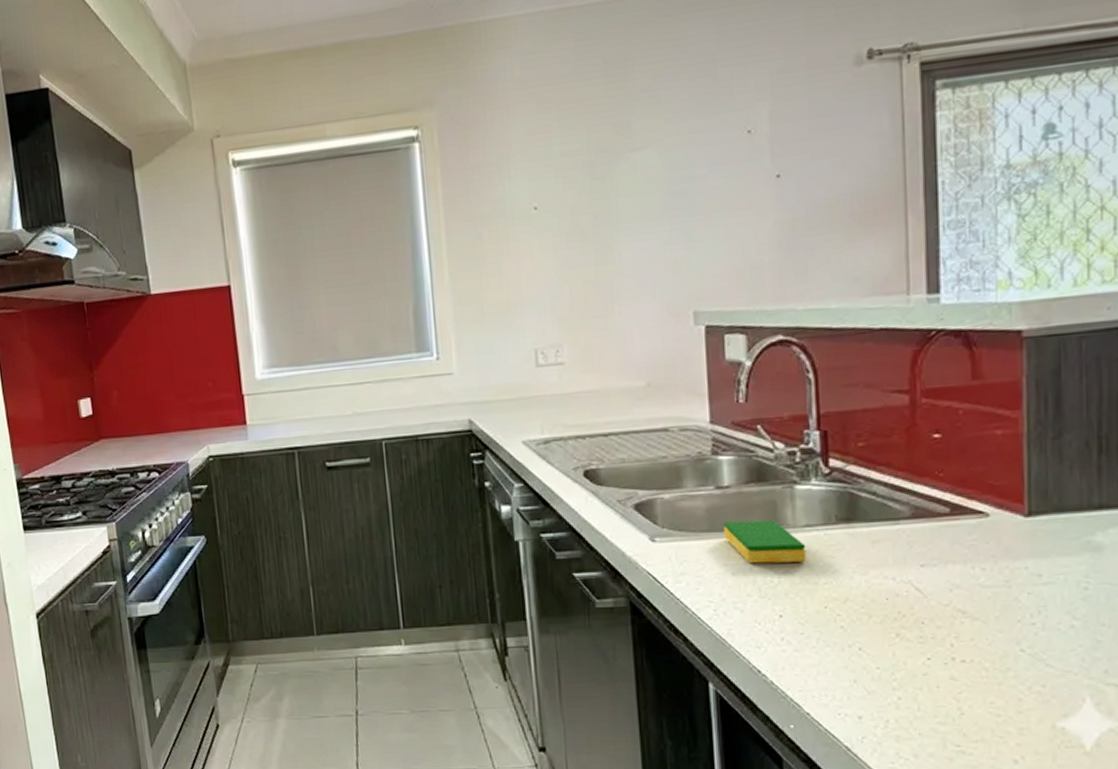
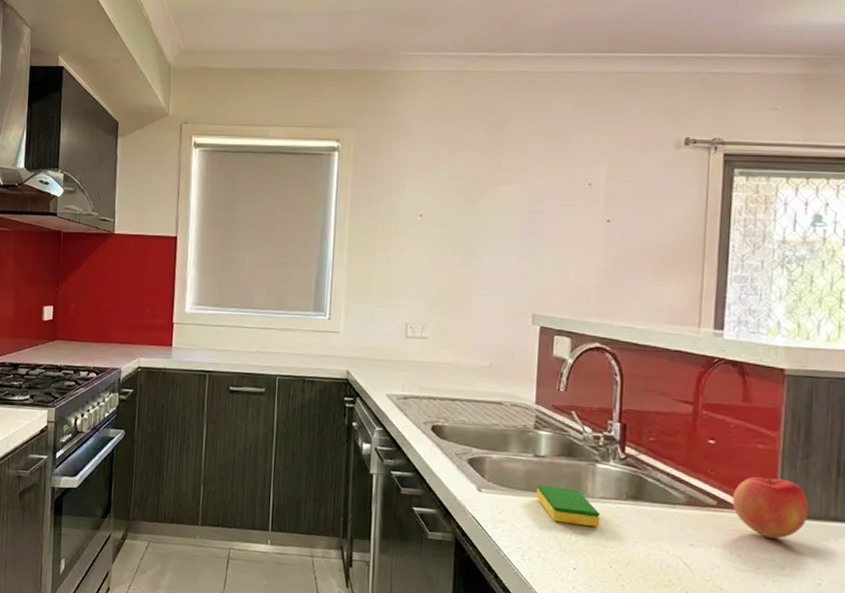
apple: none [969,467,1066,542] -> present [732,477,809,539]

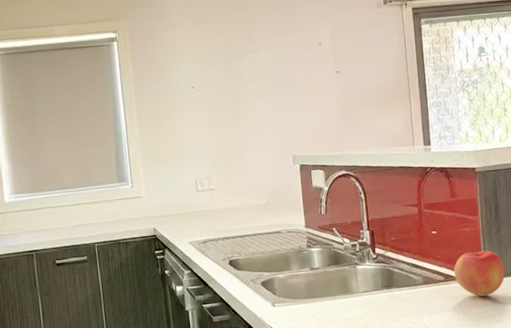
dish sponge: present [537,485,600,527] -> none [316,289,366,318]

